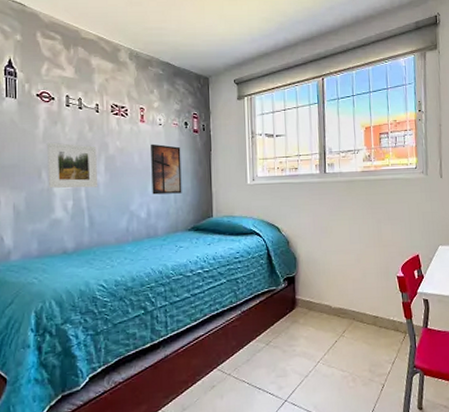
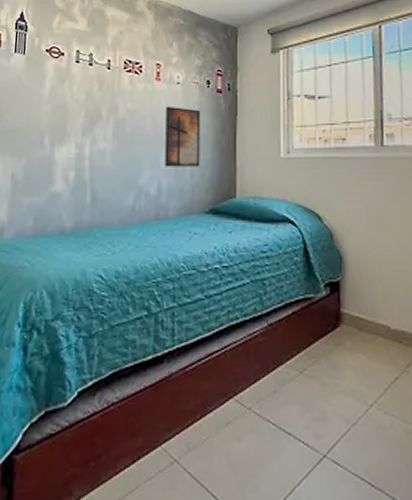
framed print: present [46,142,98,189] -> none [50,103,105,157]

